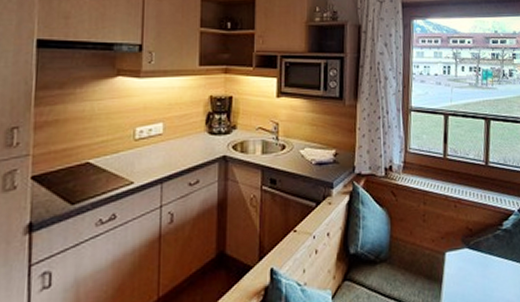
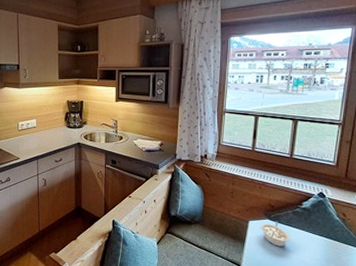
legume: none [458,250,494,284] -> present [260,222,290,247]

